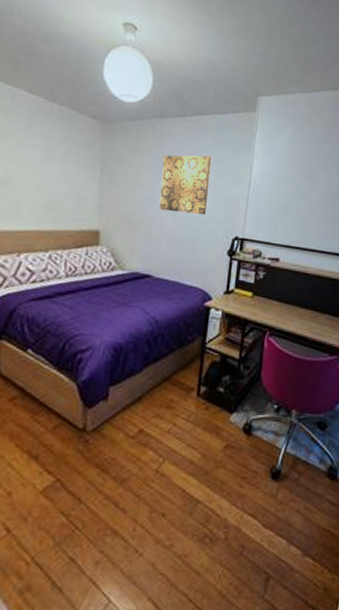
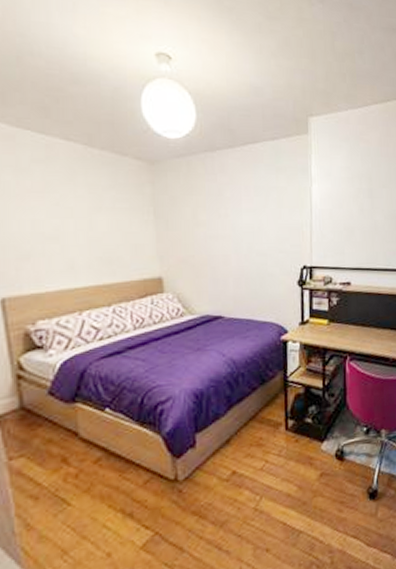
wall art: present [159,155,212,215] -> none [218,186,271,249]

